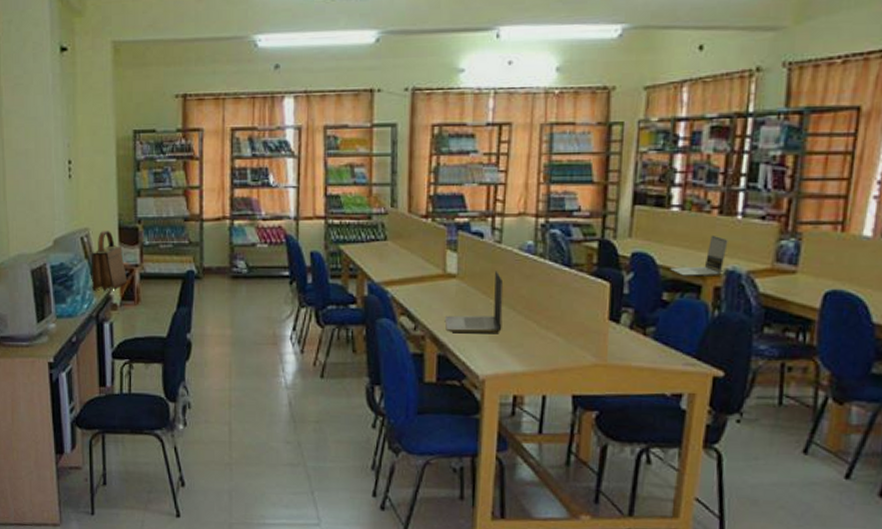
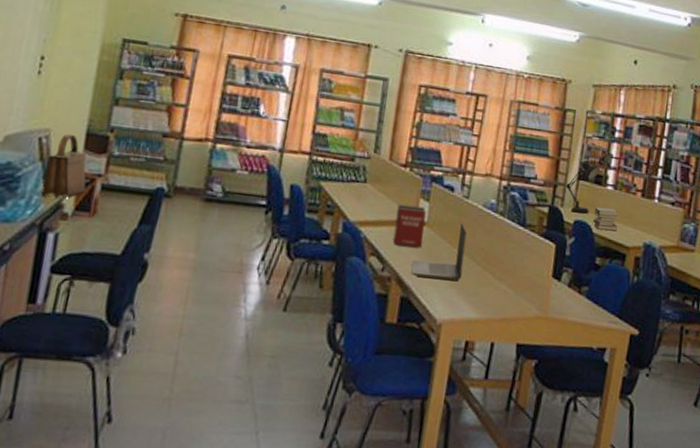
books: none [422,258,455,303] -> present [393,204,426,248]
desk lamp: none [618,181,660,244] -> present [566,161,600,214]
books: none [655,233,689,260] -> present [592,207,618,232]
laptop: present [670,235,728,276] -> none [603,213,647,247]

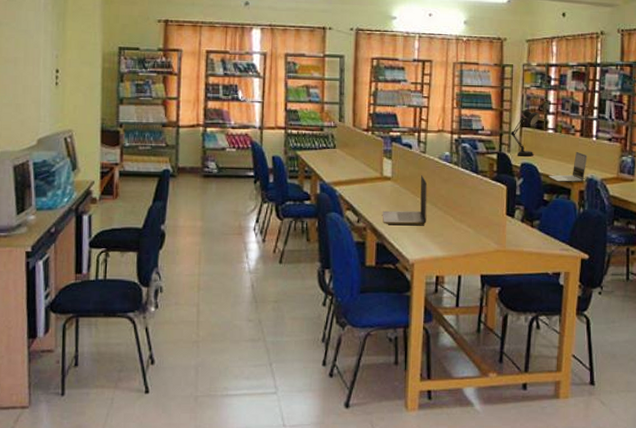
handbag: present [41,133,87,199] -> none [73,132,107,186]
books: present [393,204,426,248] -> none [364,163,390,200]
books: present [592,207,618,232] -> none [538,149,561,170]
laptop: none [603,213,647,247] -> present [548,151,588,182]

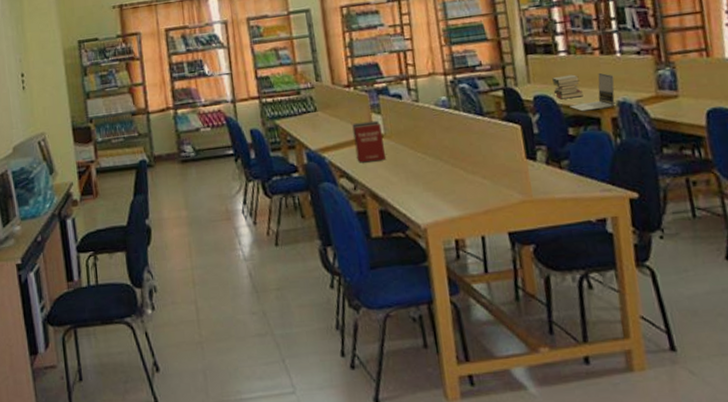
books: none [364,163,390,200] -> present [352,120,387,163]
laptop computer: present [382,175,428,226] -> none [380,127,433,189]
desk lamp: present [510,109,540,157] -> none [514,34,547,89]
books: none [538,149,561,170] -> present [552,74,583,100]

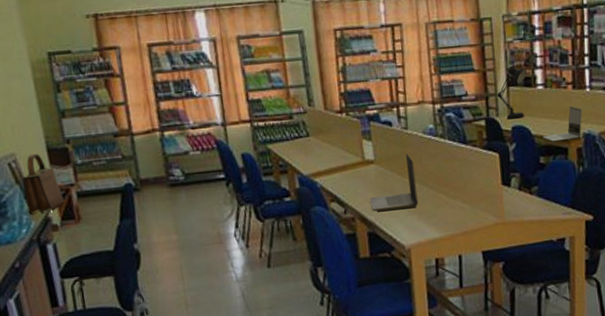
handbag: none [49,132,84,190] -> present [22,153,64,215]
books: present [352,120,387,163] -> none [343,146,376,188]
laptop computer: none [380,127,433,189] -> present [369,153,418,212]
desk lamp: none [514,34,547,89] -> present [497,66,527,120]
books: present [552,74,583,100] -> none [529,107,555,130]

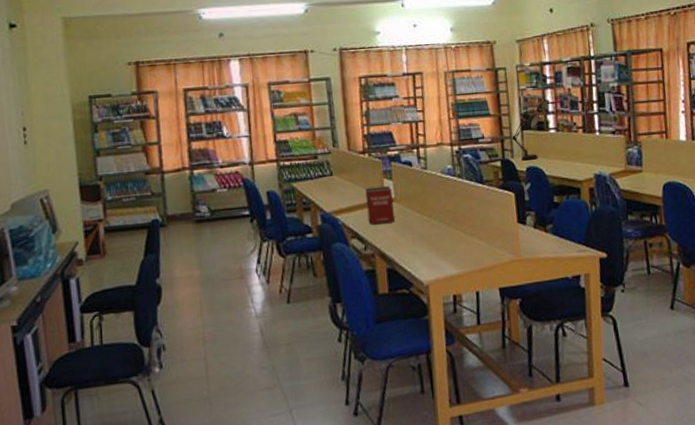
handbag: present [22,153,64,215] -> none [53,189,91,249]
books: none [343,146,376,188] -> present [365,185,396,225]
laptop computer: present [369,153,418,212] -> none [389,192,437,249]
laptop: present [542,106,583,142] -> none [556,148,593,182]

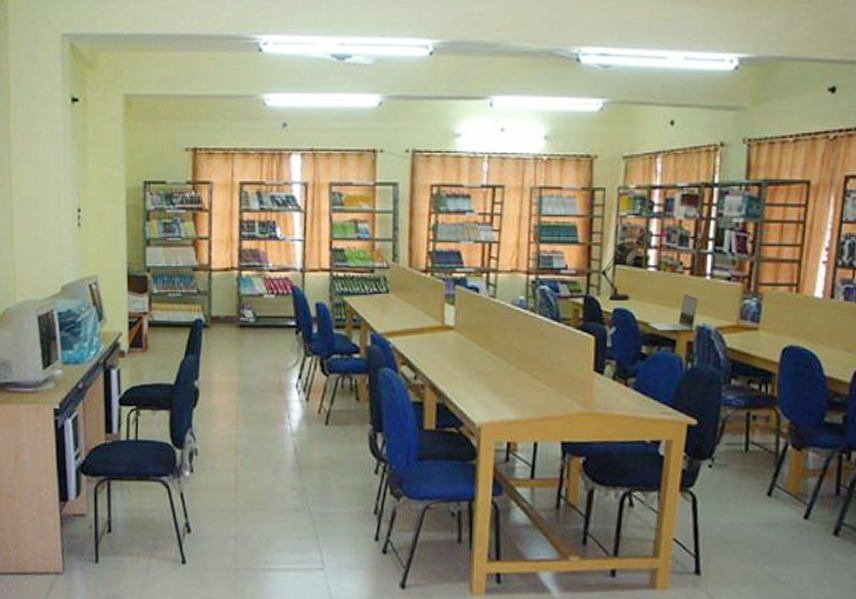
books: present [365,185,396,225] -> none [422,310,453,354]
laptop: none [556,148,593,182] -> present [648,293,699,332]

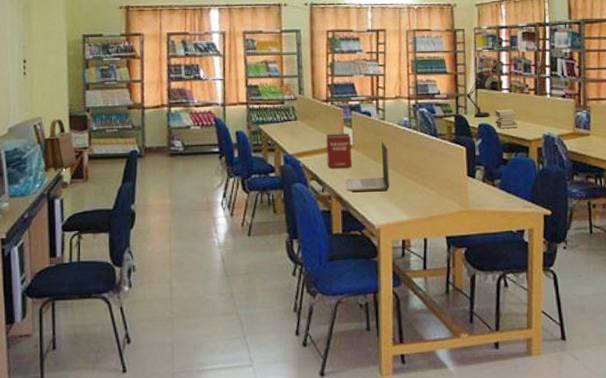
handbag: none [100,278,135,338] -> present [44,118,76,172]
books: none [422,310,453,354] -> present [326,133,353,169]
laptop computer: none [443,324,498,384] -> present [345,141,390,193]
books: none [634,291,664,316] -> present [495,109,518,129]
laptop: present [648,293,699,332] -> none [506,109,543,141]

